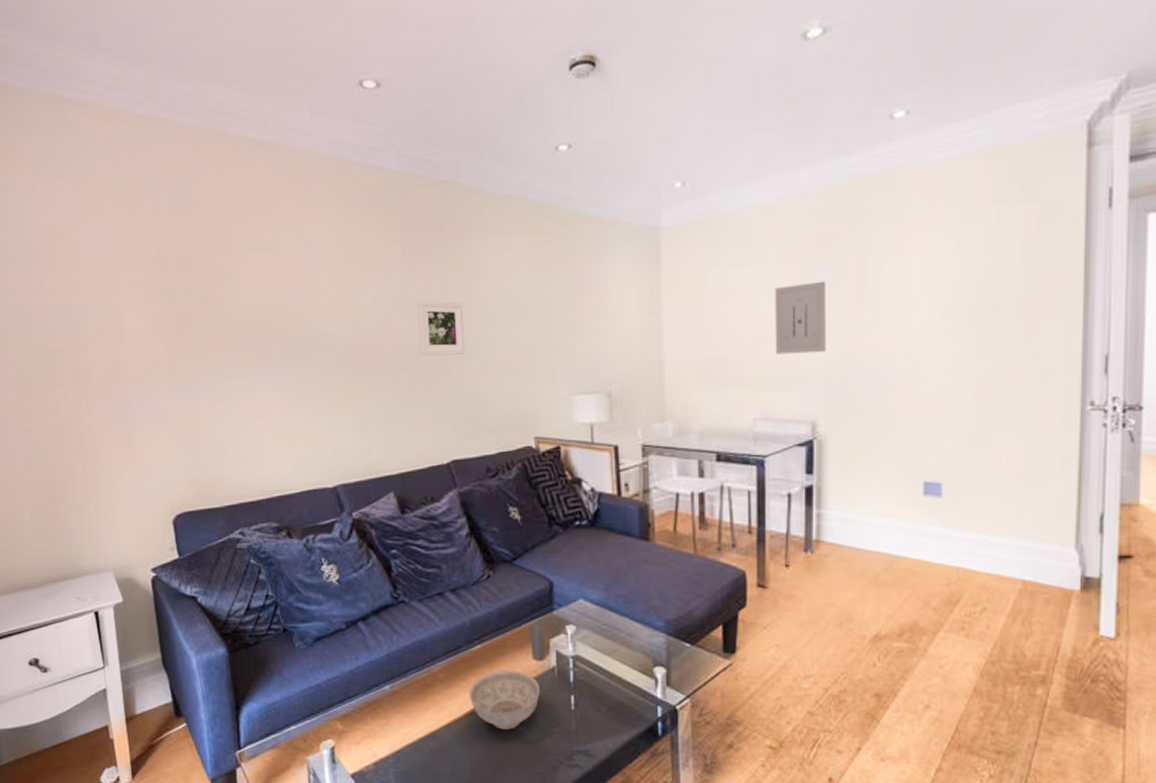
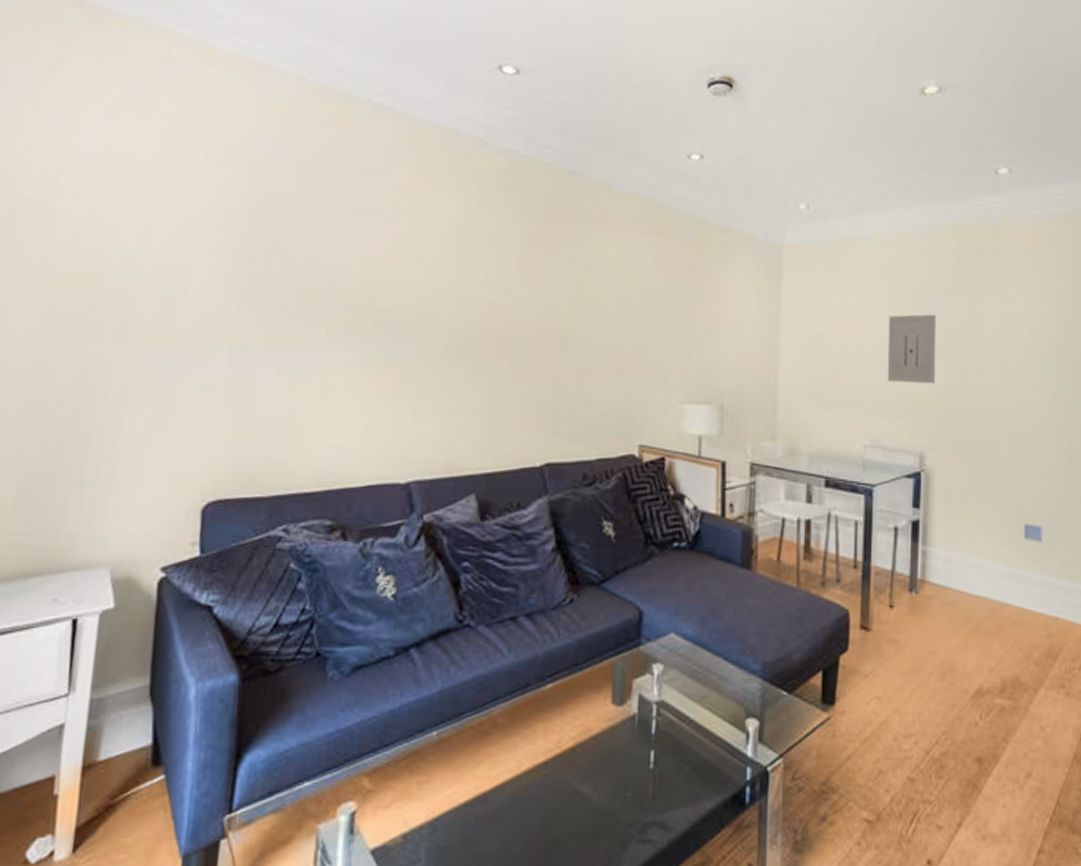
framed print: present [417,300,466,356] -> none [525,287,577,349]
decorative bowl: present [468,670,540,730] -> none [531,715,616,793]

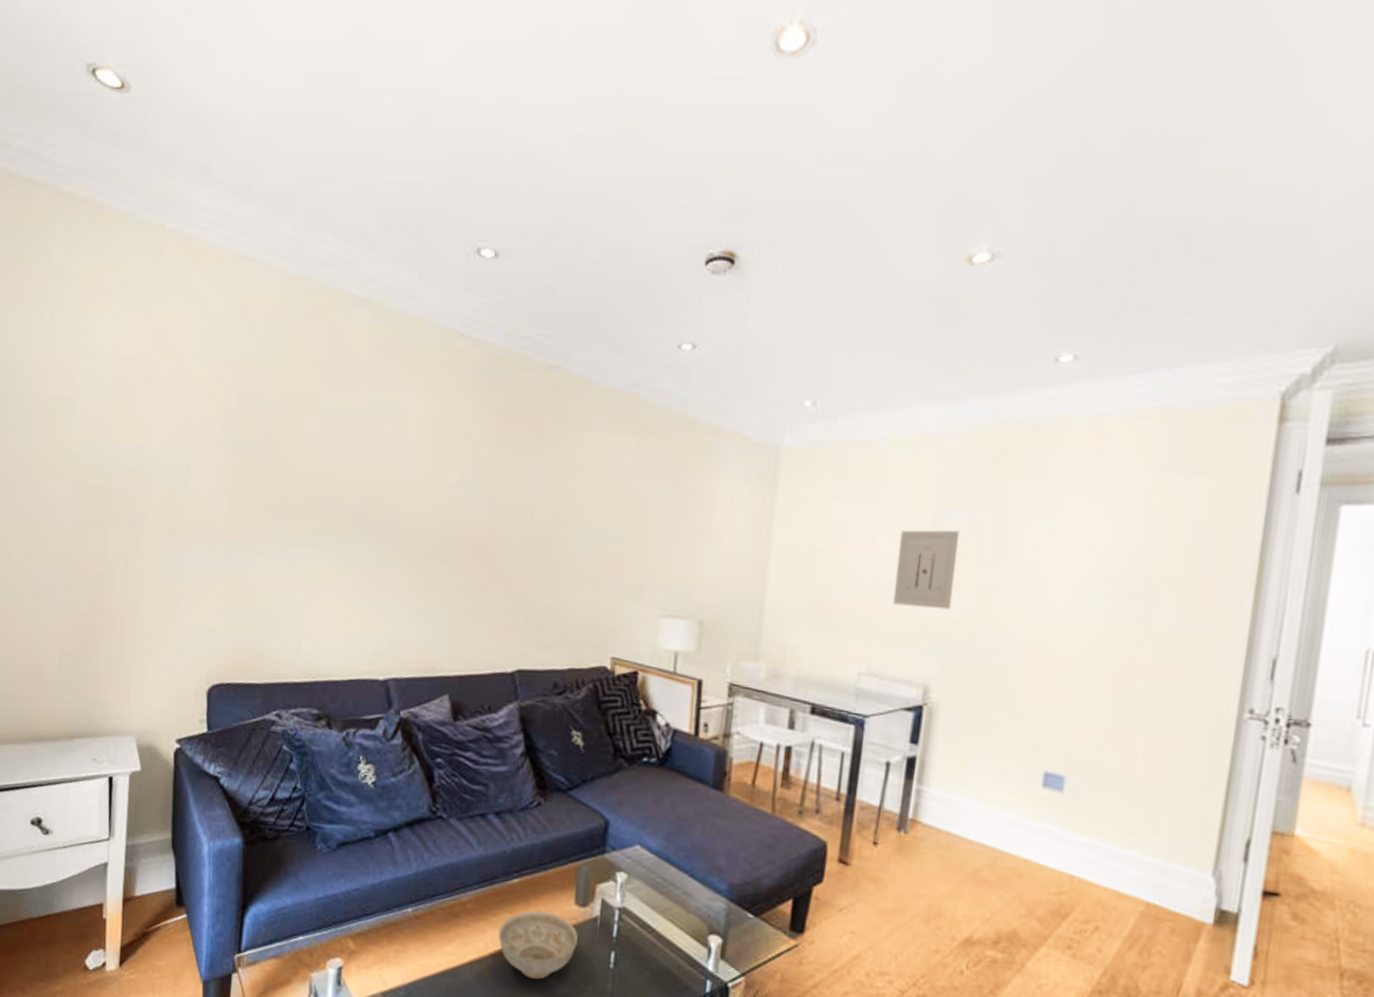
decorative bowl: none [531,715,616,793] -> present [498,910,578,980]

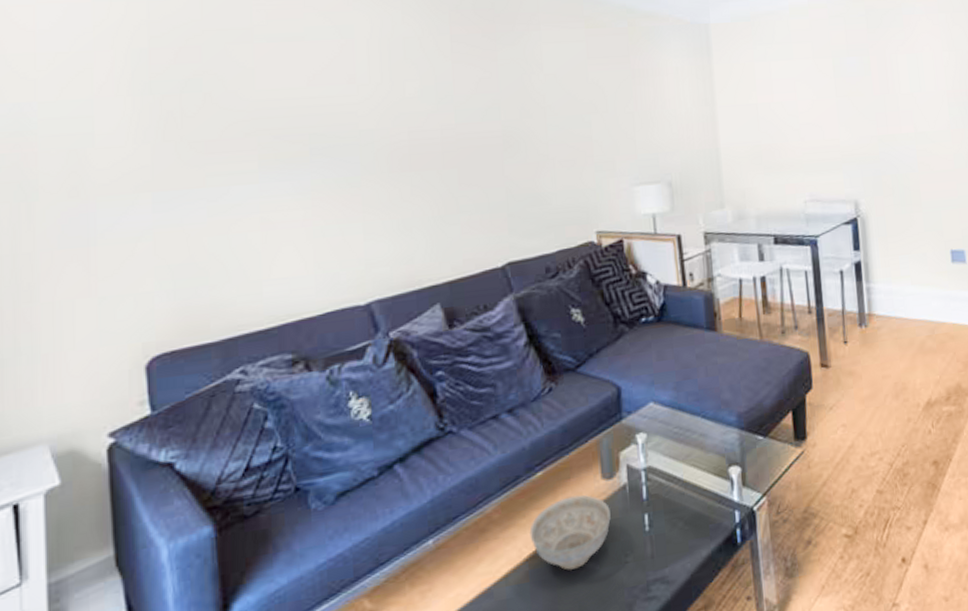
wall art: present [892,530,960,610] -> none [812,73,861,140]

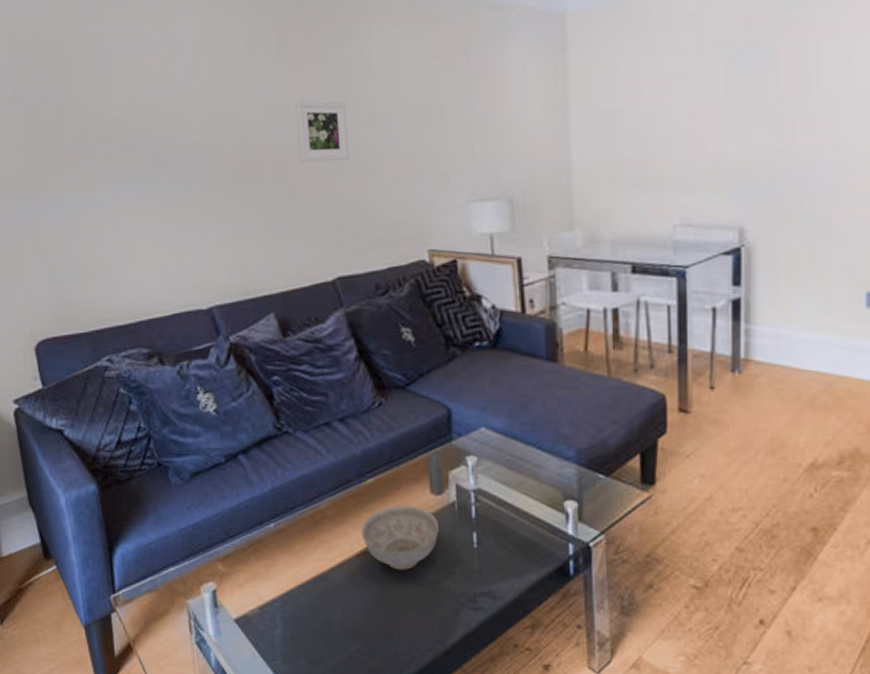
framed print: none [468,93,522,152] -> present [295,100,350,162]

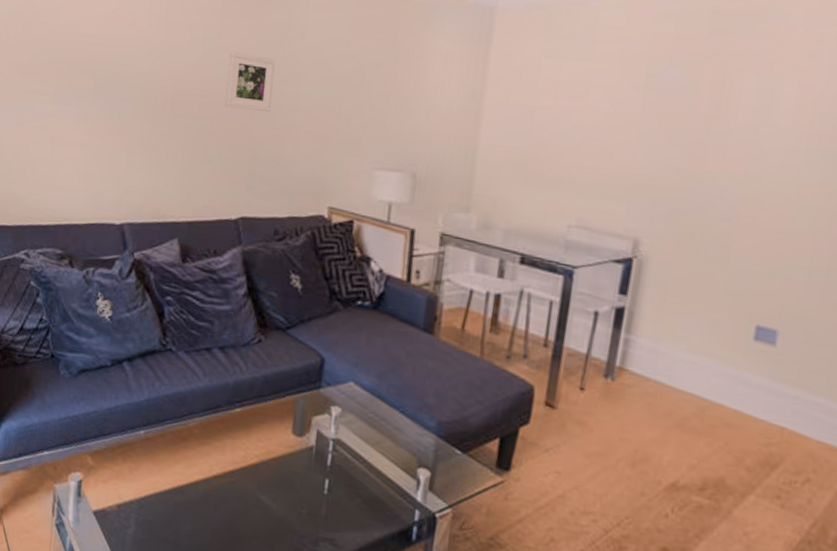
decorative bowl: present [361,505,439,570] -> none [221,438,295,501]

